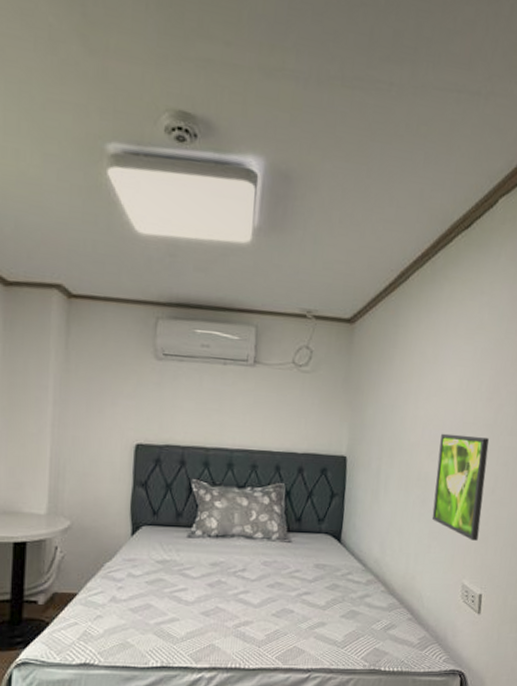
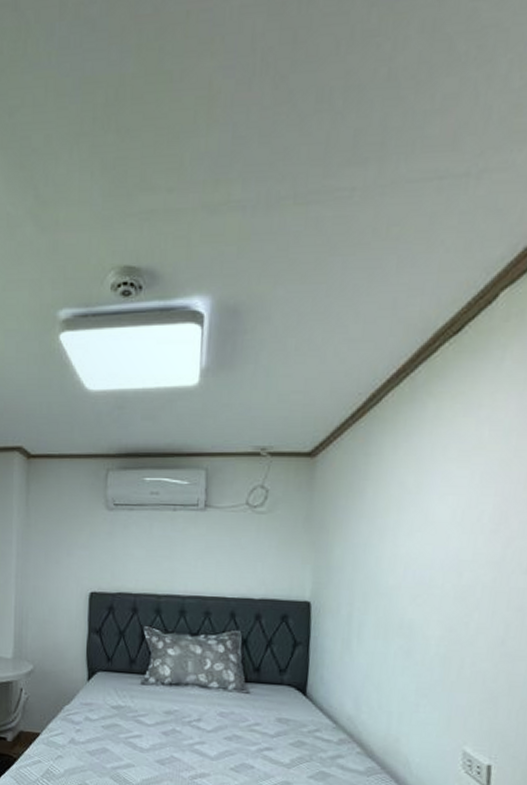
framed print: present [432,433,490,541] -> none [419,574,496,701]

